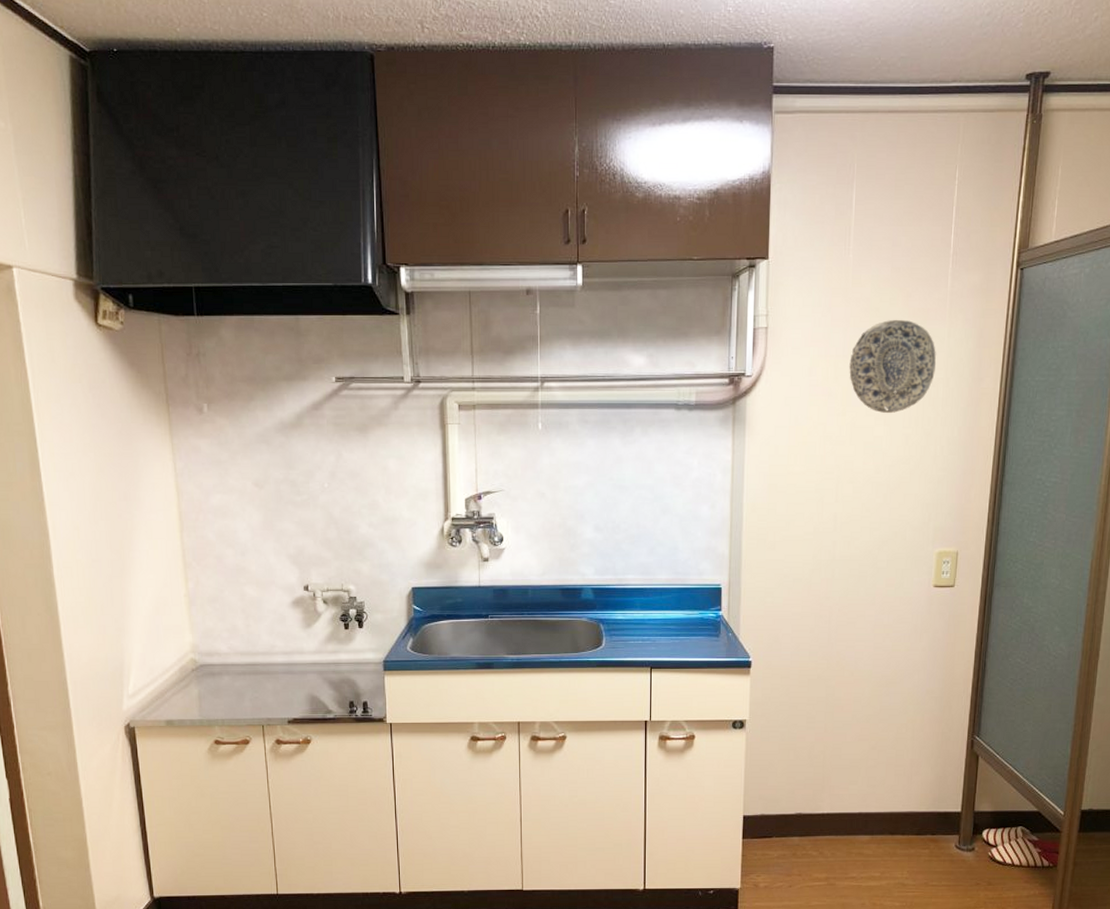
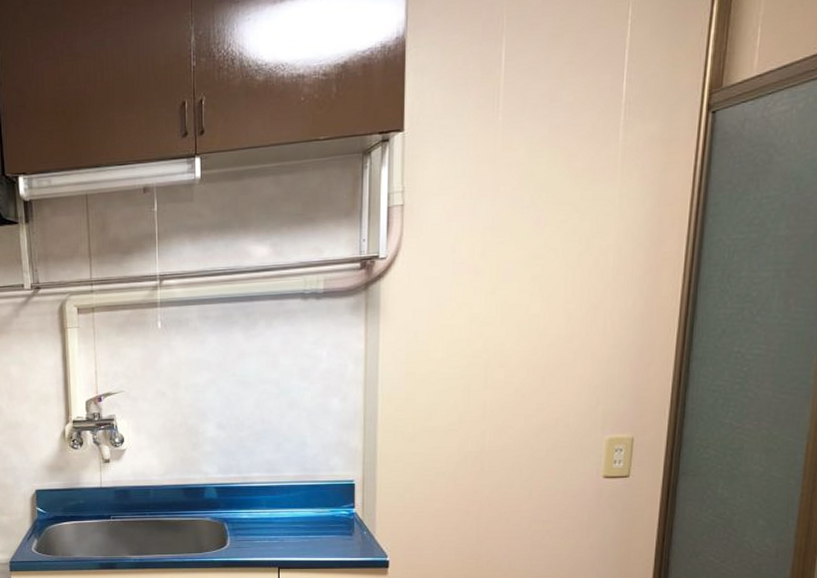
decorative plate: present [849,319,937,413] -> none [499,183,606,288]

